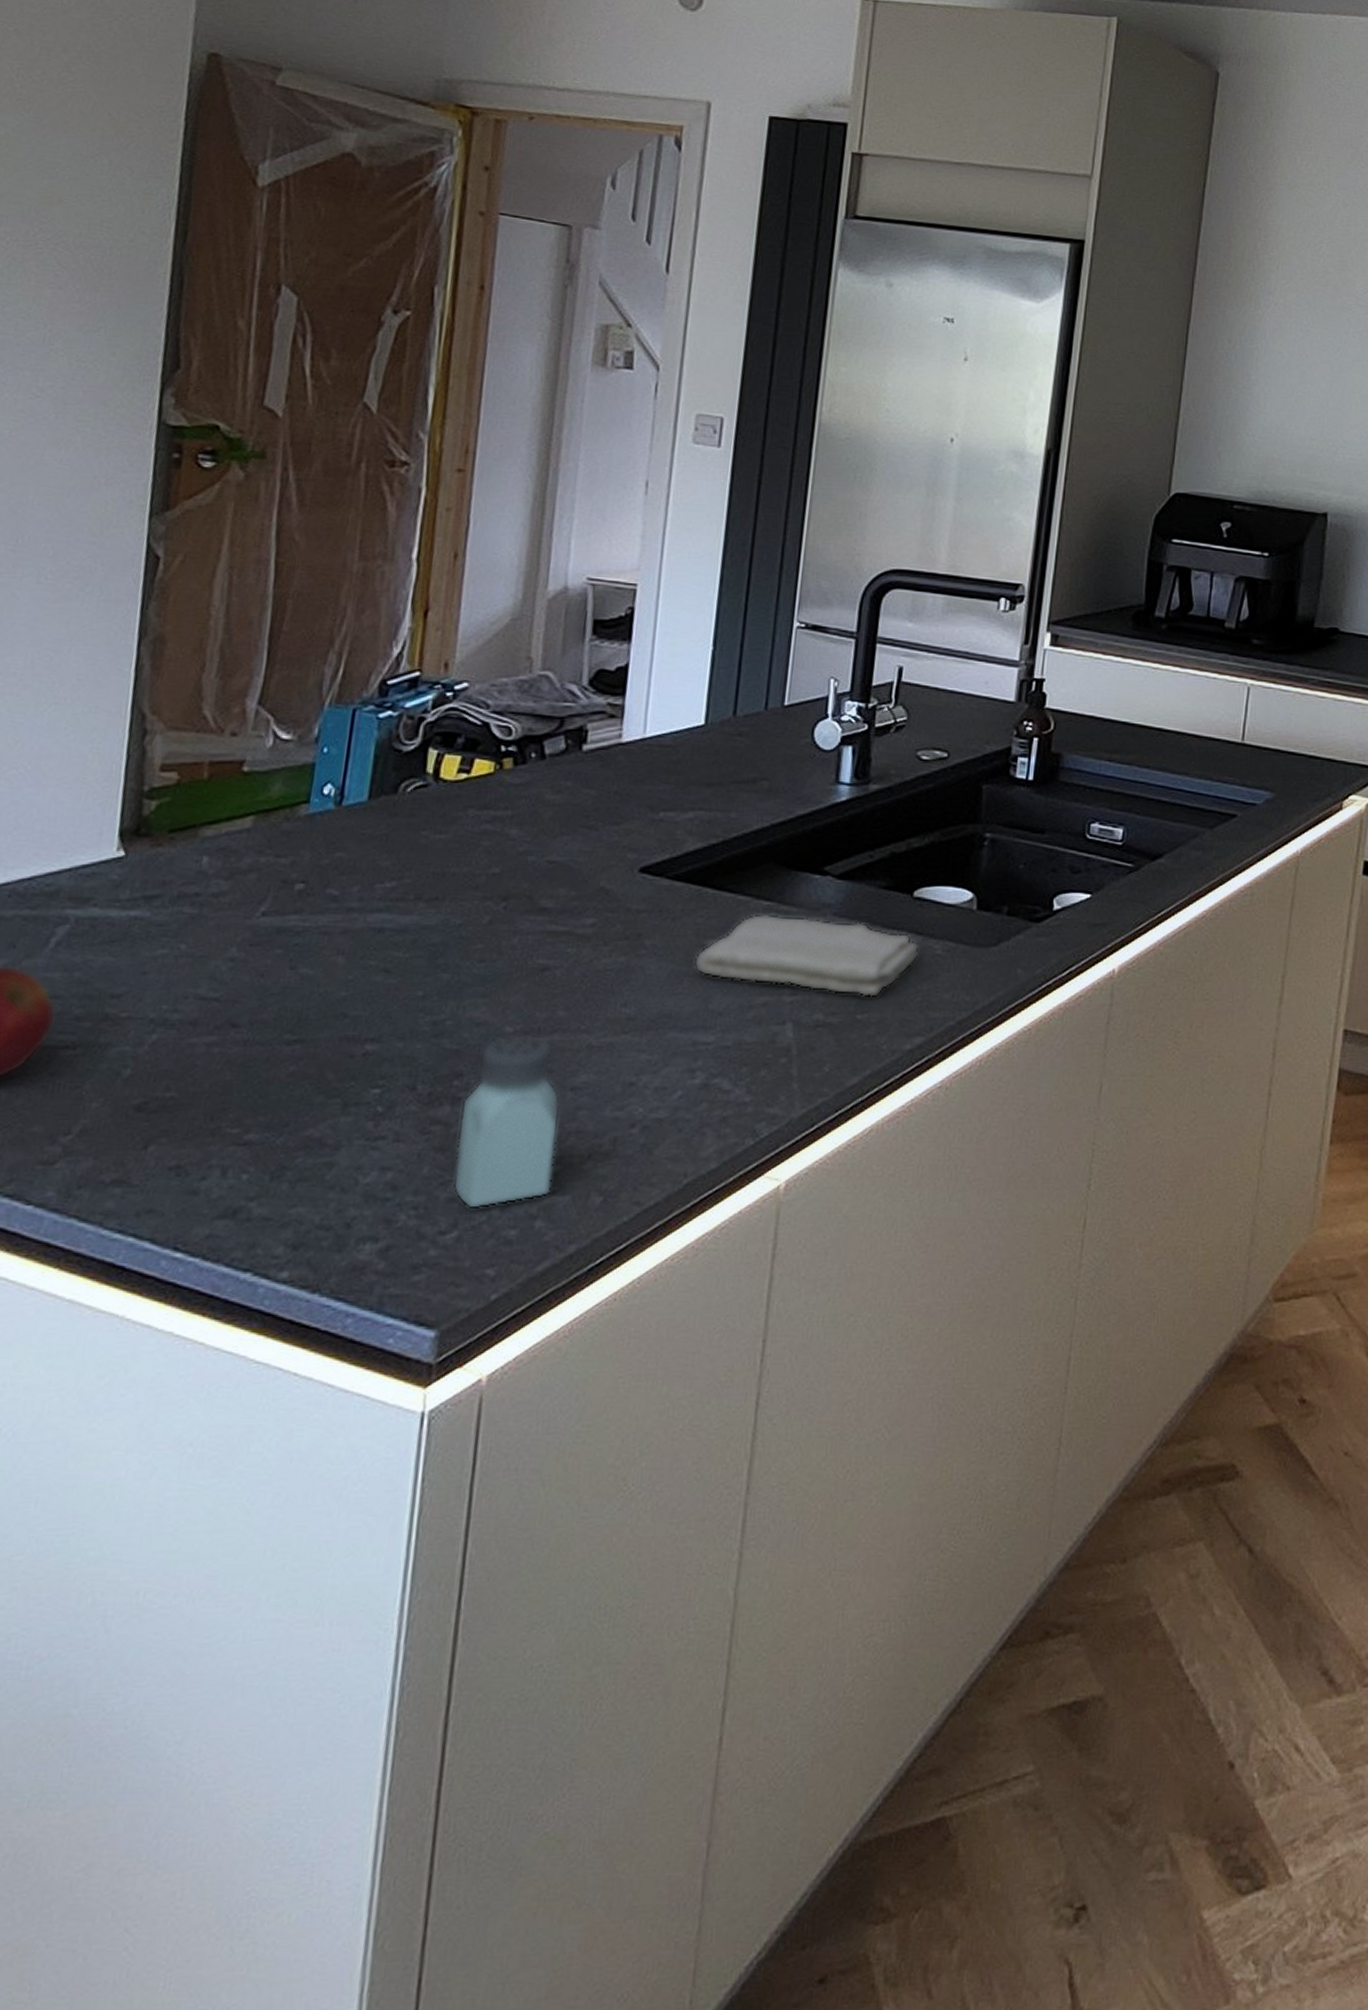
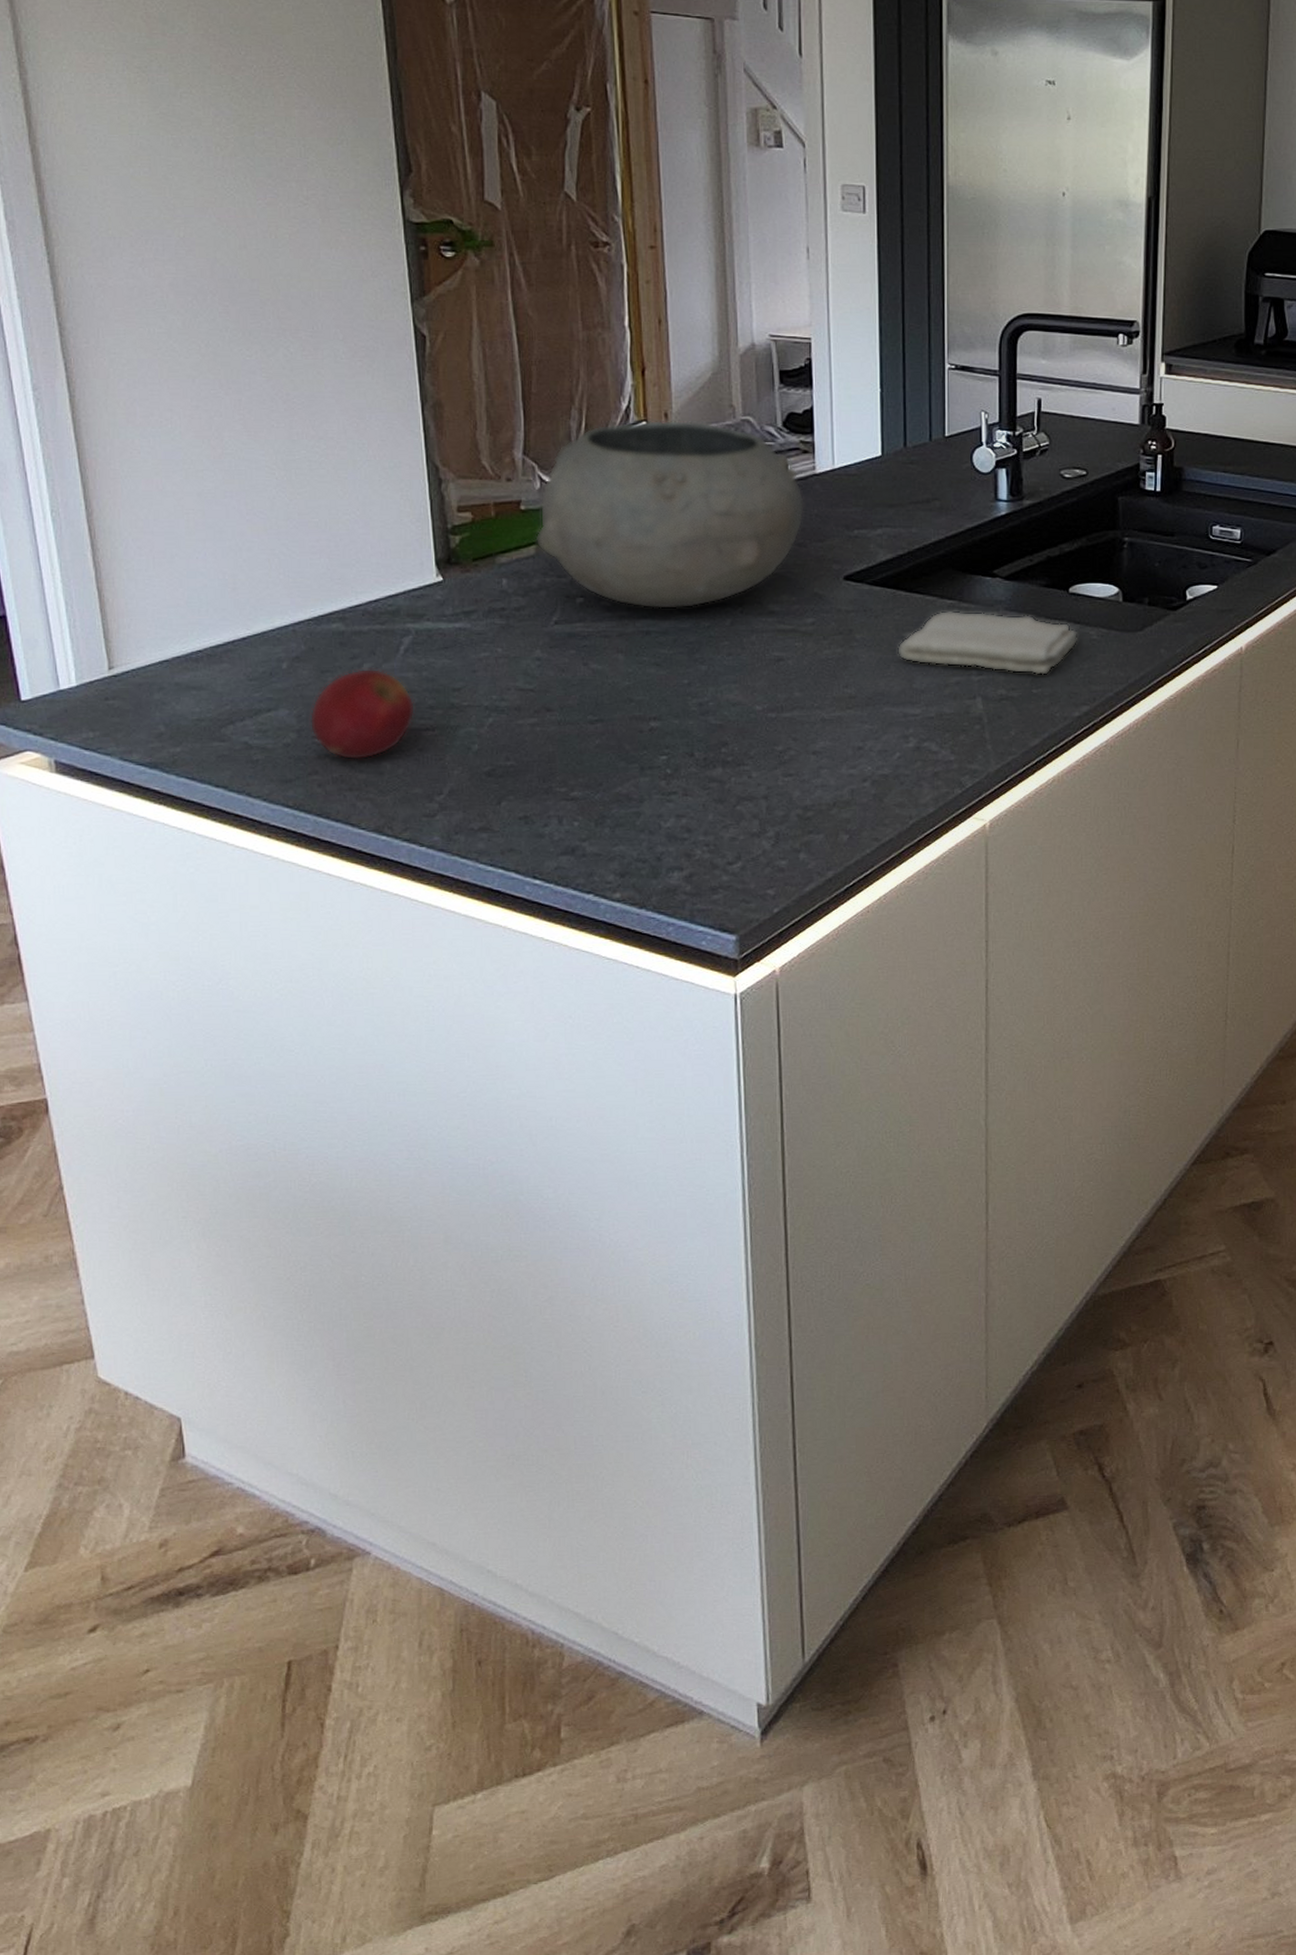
bowl: none [254,670,604,902] -> present [535,420,805,610]
saltshaker: present [452,1034,560,1210] -> none [730,711,808,846]

